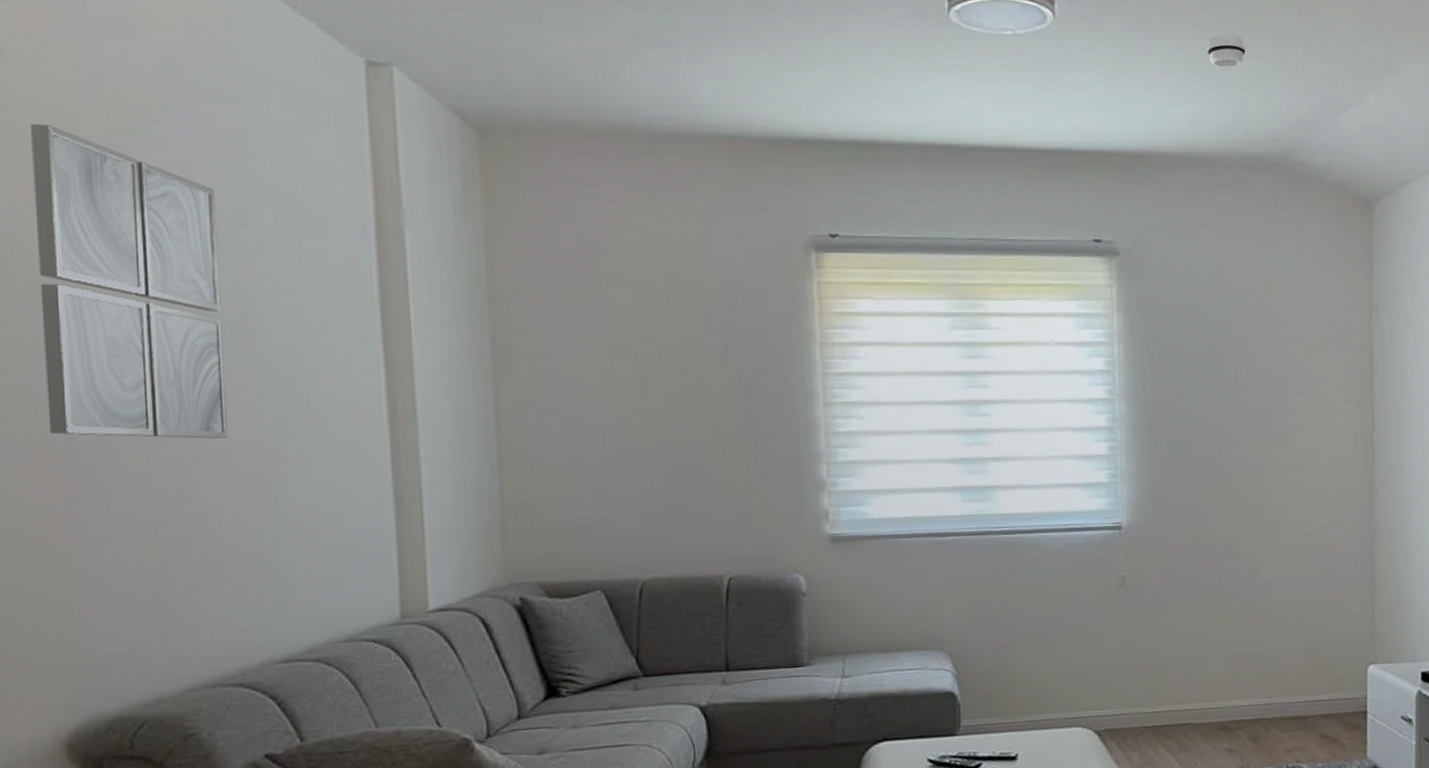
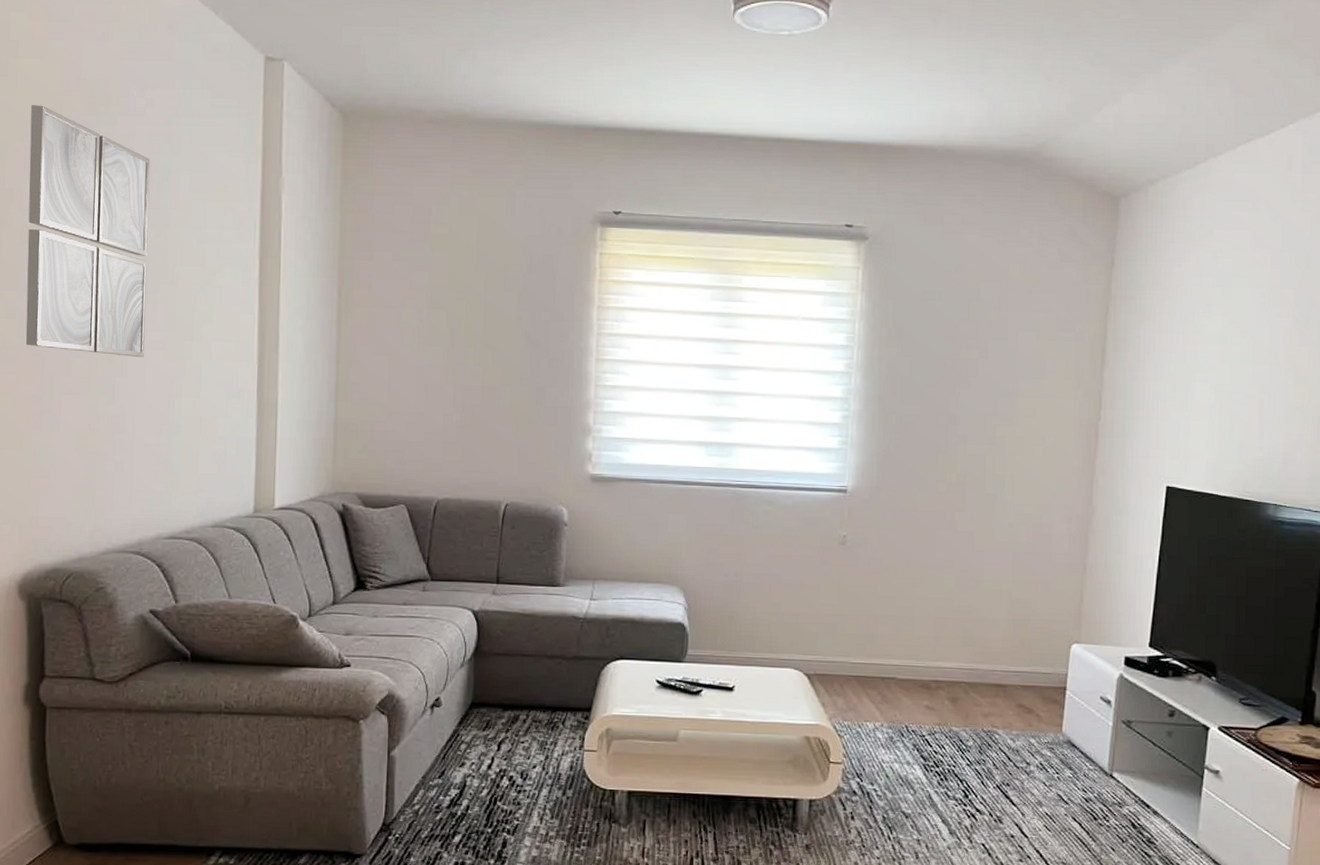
smoke detector: present [1206,34,1246,68] -> none [968,34,1007,66]

